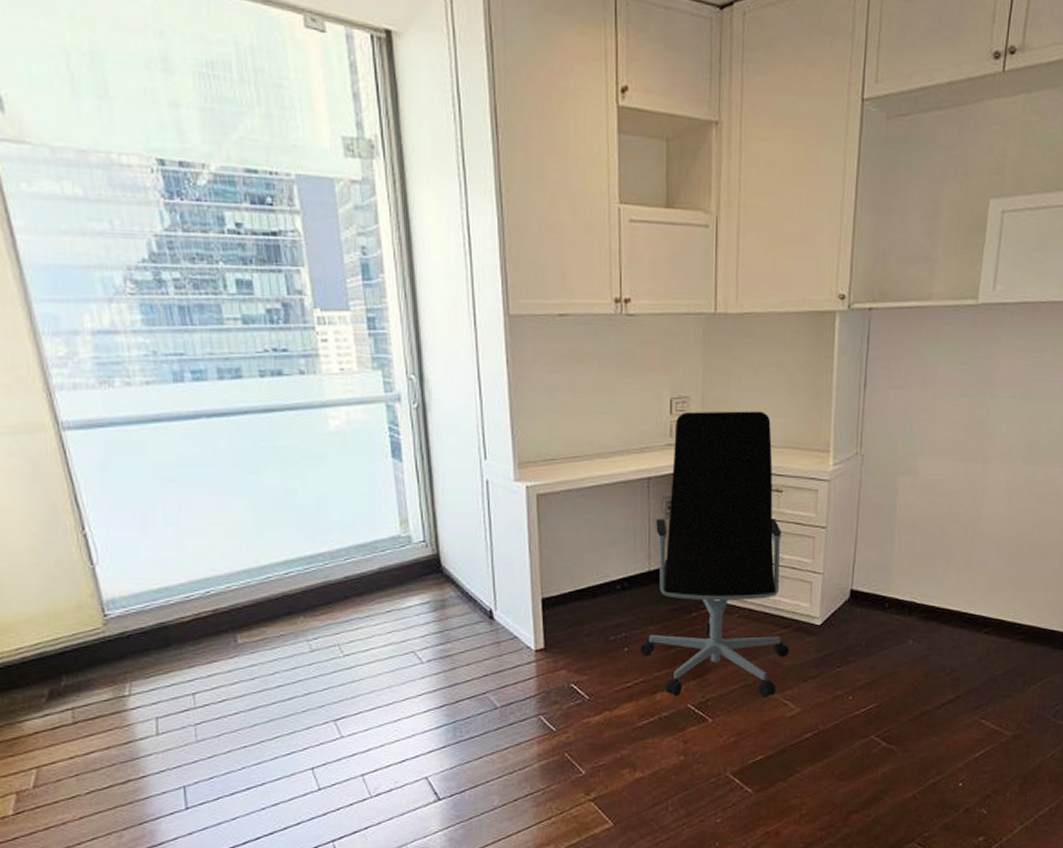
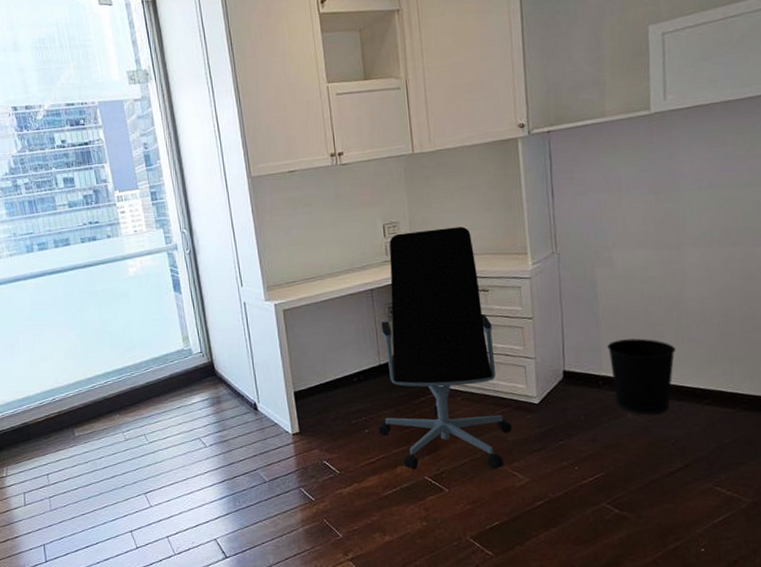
wastebasket: none [899,558,965,642] -> present [607,338,676,415]

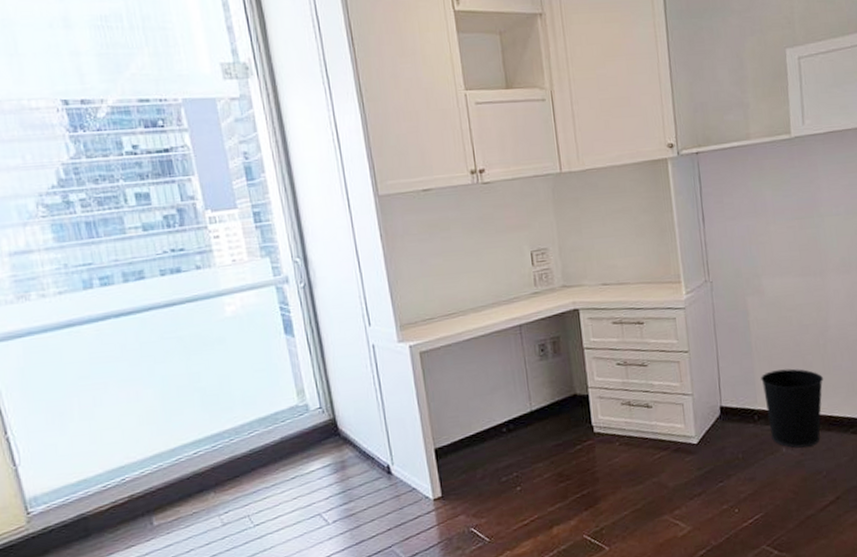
office chair: present [378,226,513,470] -> none [531,253,673,529]

